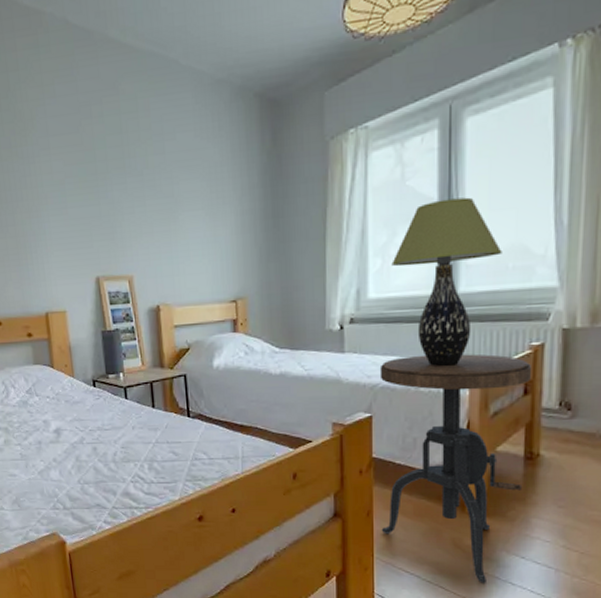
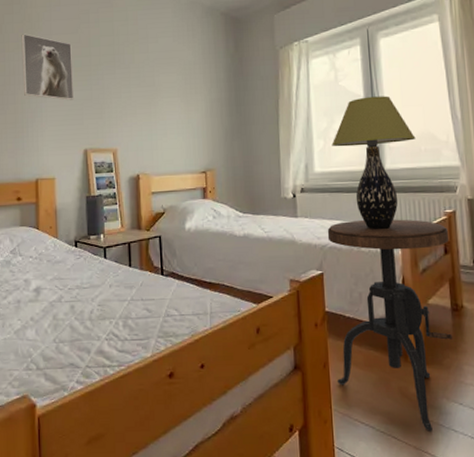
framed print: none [14,136,81,219] -> present [21,34,75,101]

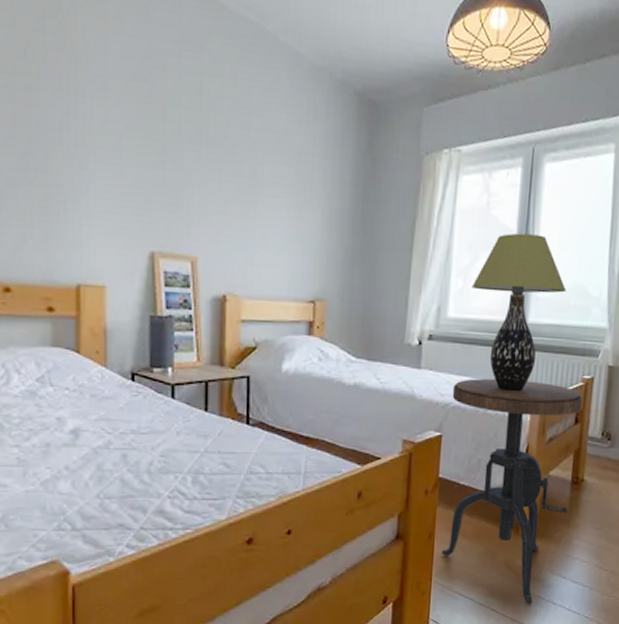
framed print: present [21,34,75,101] -> none [58,67,139,180]

